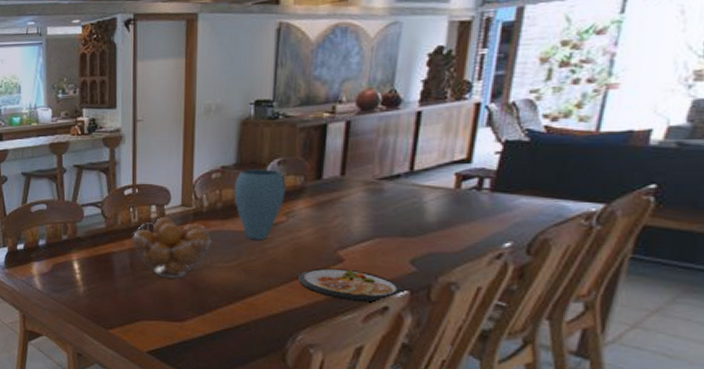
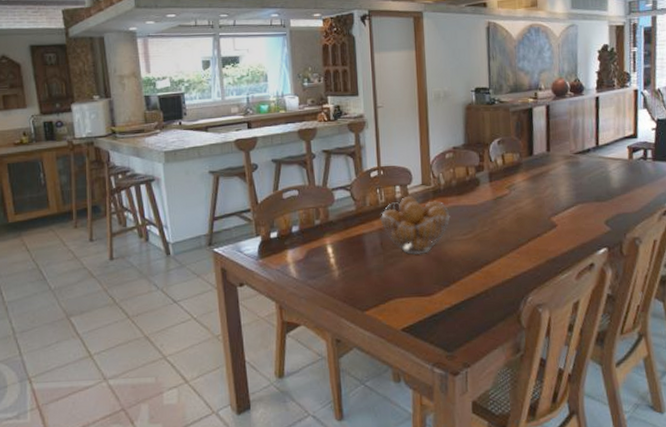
vase: present [234,169,286,240] -> none [465,148,507,213]
dish: present [297,268,404,303] -> none [522,233,604,262]

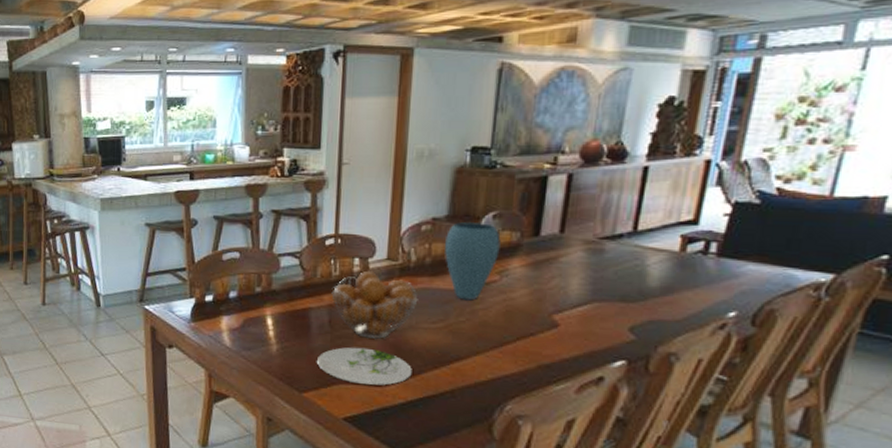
plate: none [373,263,453,297] -> present [316,347,412,387]
vase: none [465,148,507,213] -> present [445,222,501,301]

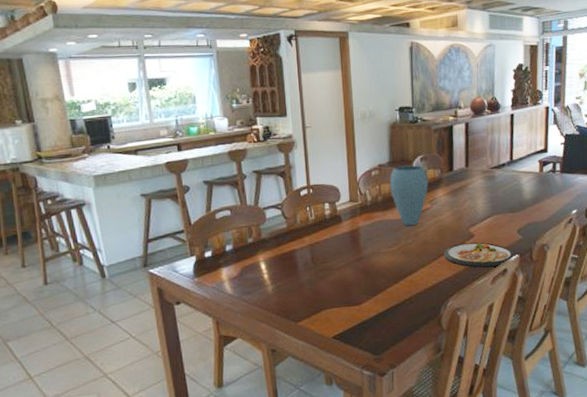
plate: present [316,347,412,387] -> none [305,275,380,307]
fruit basket: present [331,270,418,340] -> none [310,212,377,268]
dish: none [508,333,621,372] -> present [443,242,516,268]

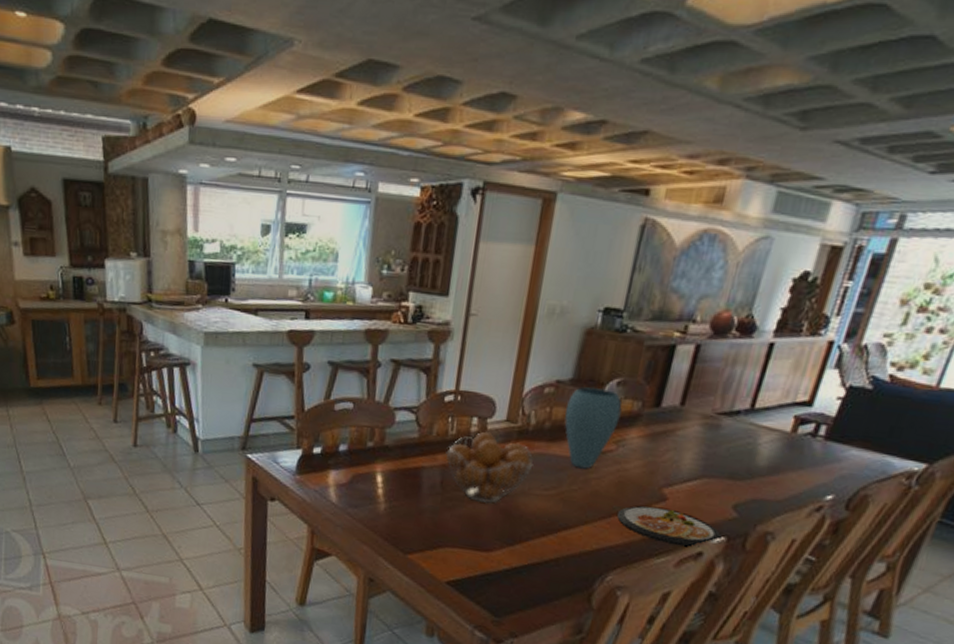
fruit basket: none [310,212,377,268] -> present [446,431,533,504]

